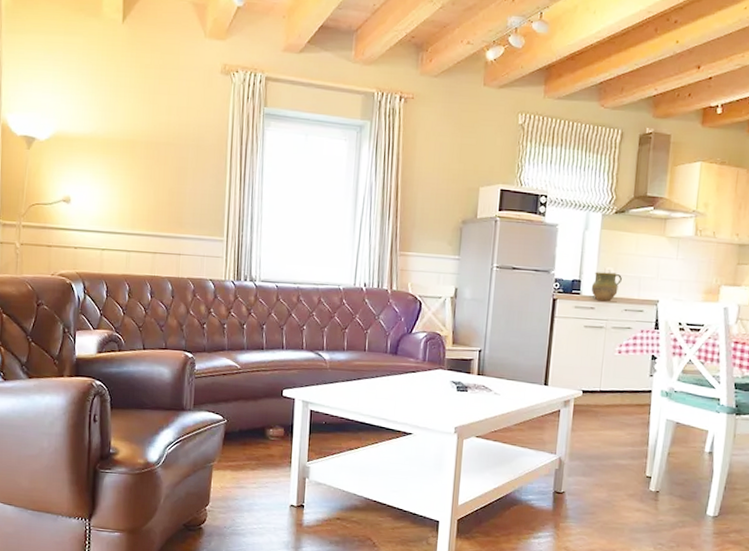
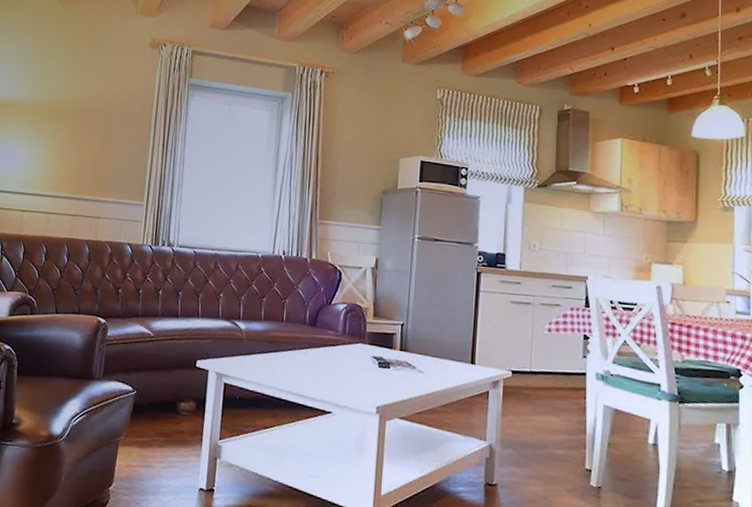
ceramic jug: present [591,272,622,302] -> none [516,245,548,277]

